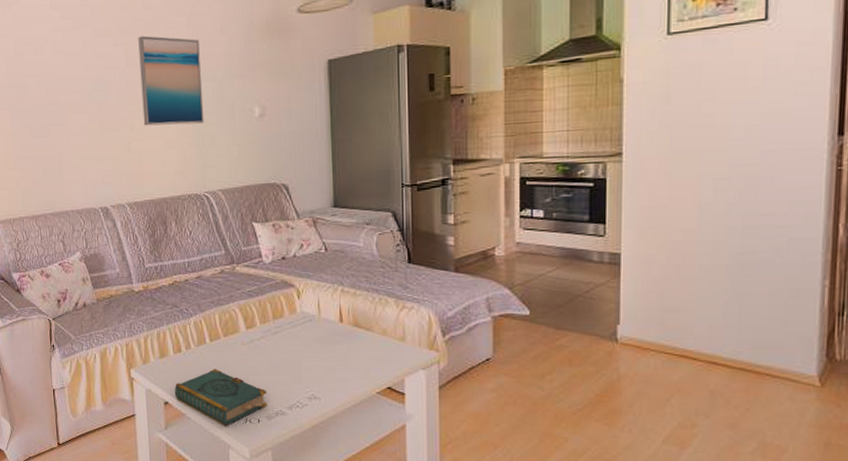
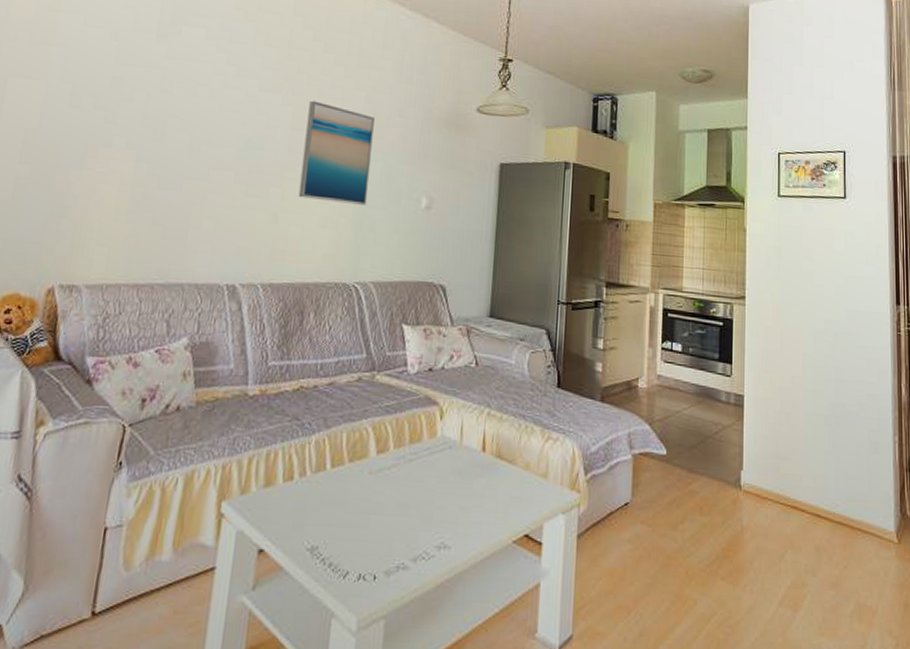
book: present [174,369,268,427] -> none [273,505,391,587]

